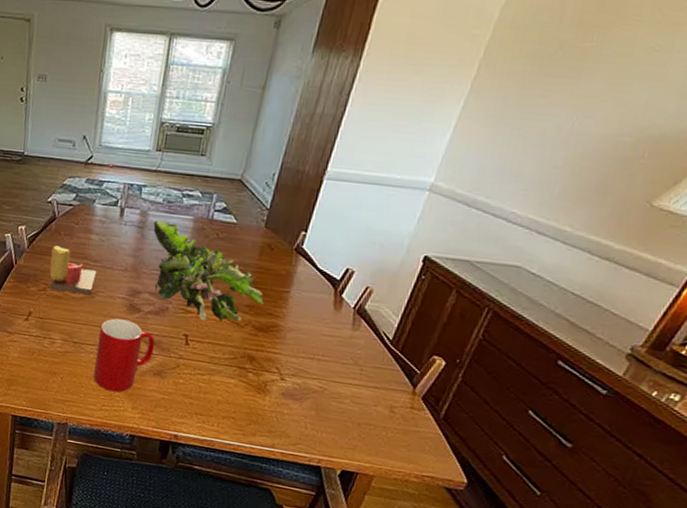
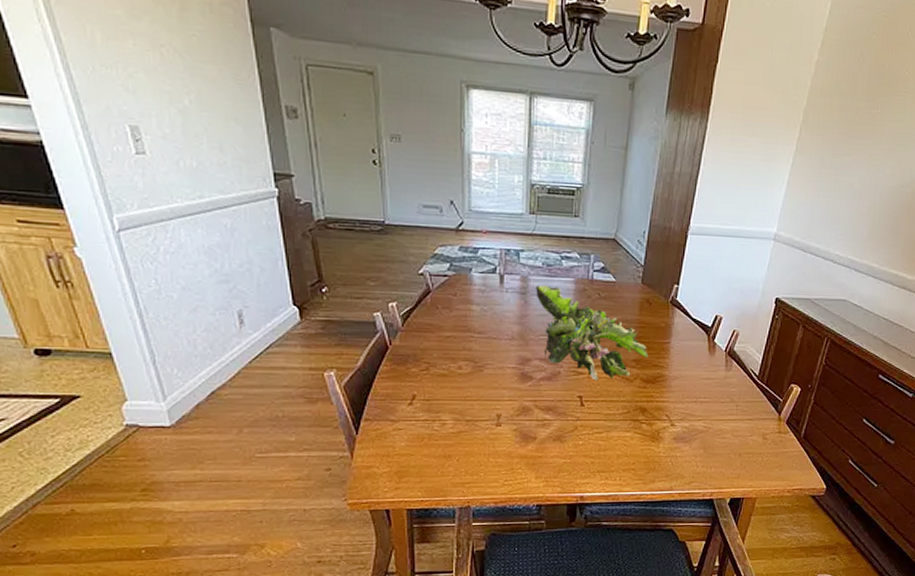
candle: present [49,245,97,295] -> none [430,320,483,369]
cup: present [93,318,155,393] -> none [492,390,551,465]

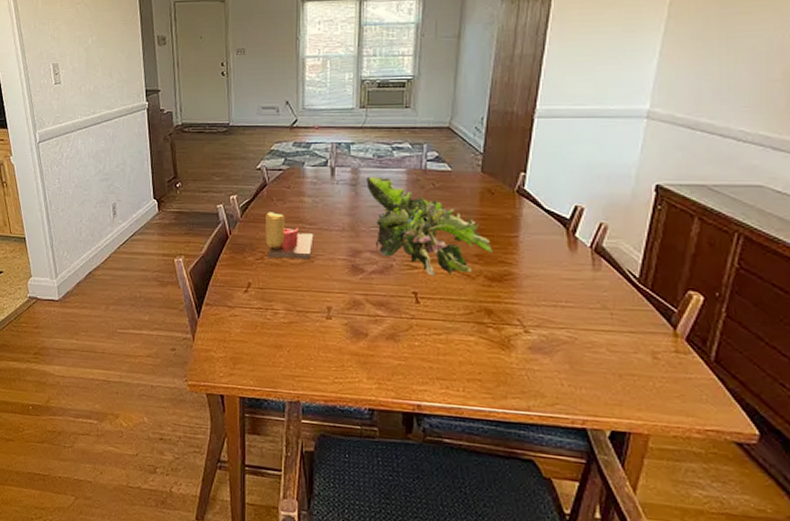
candle: none [430,320,483,369] -> present [265,212,314,260]

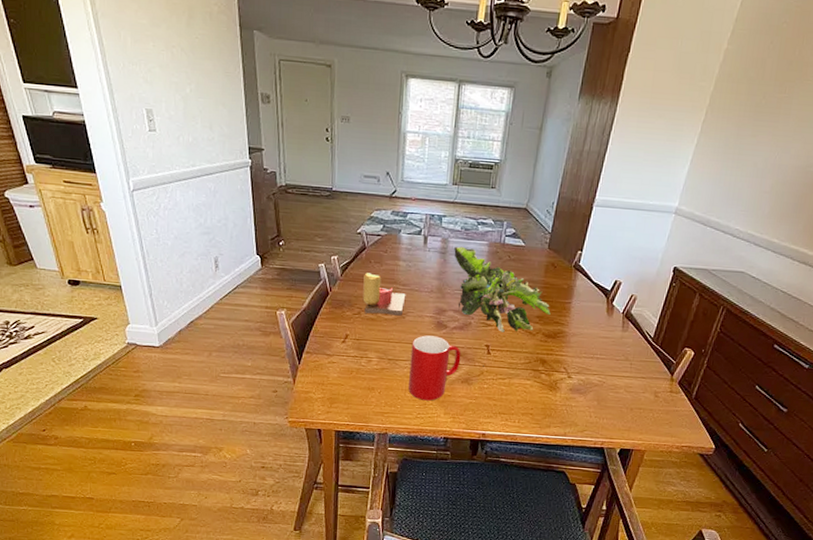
cup: none [322,281,383,362] -> present [408,335,461,401]

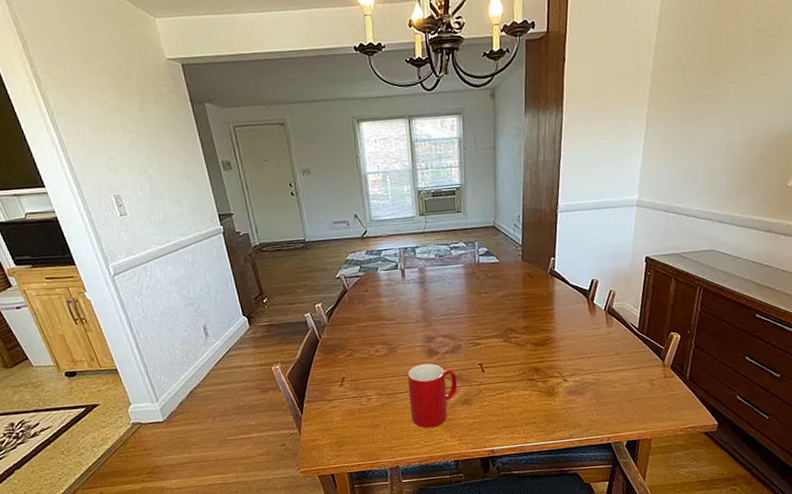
candle: present [362,273,406,316] -> none [349,314,394,354]
plant: present [454,246,551,367] -> none [432,273,536,385]

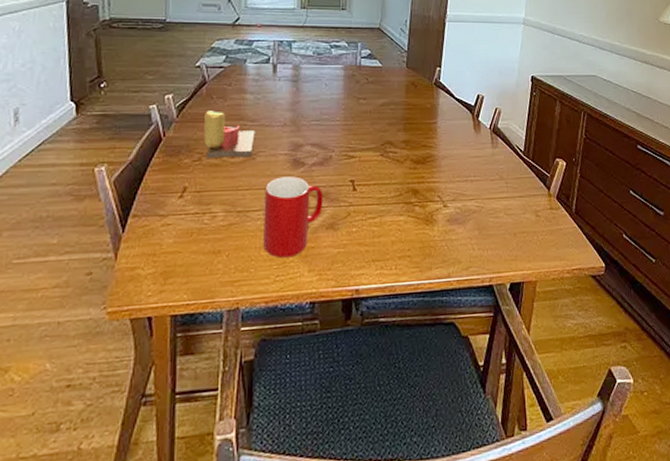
candle: none [349,314,394,354] -> present [204,110,255,159]

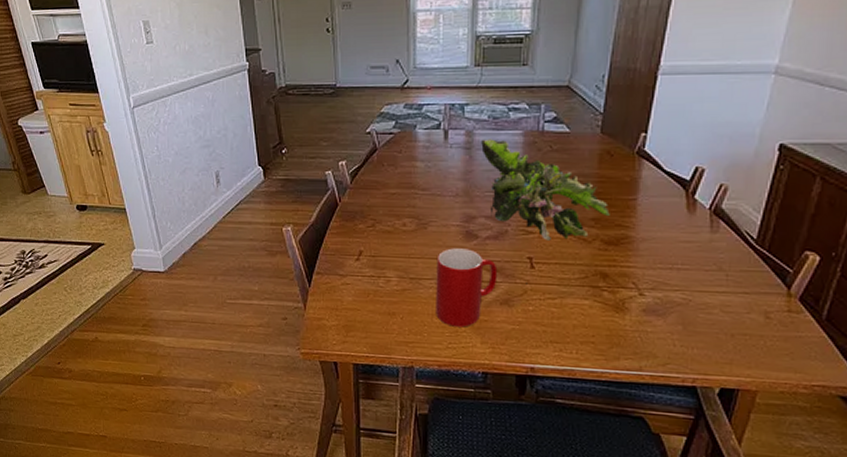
candle: present [204,110,255,159] -> none [376,178,427,226]
plant: none [307,72,417,207] -> present [481,139,610,284]

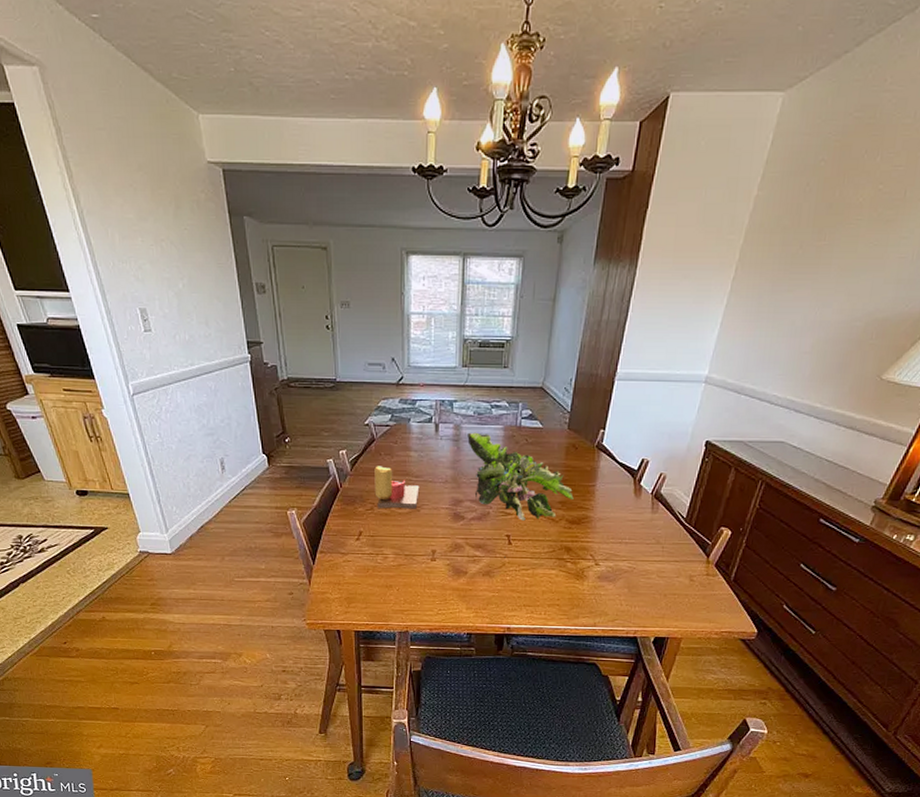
candle: none [376,178,427,226] -> present [374,466,420,509]
cup: present [436,248,498,327] -> none [428,528,481,596]

